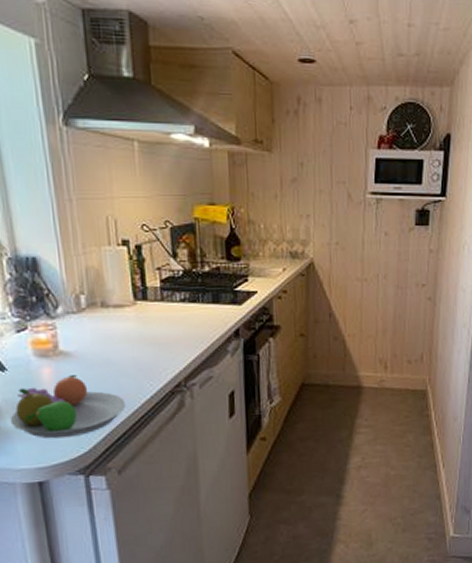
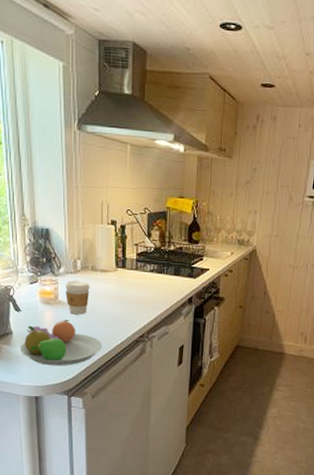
coffee cup: none [67,321,102,367] -> present [66,280,90,315]

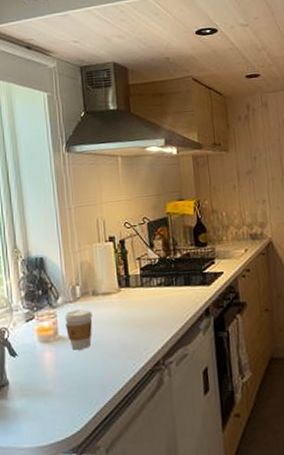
fruit bowl: present [20,320,103,366] -> none [18,358,113,418]

